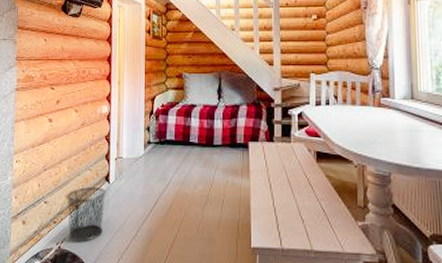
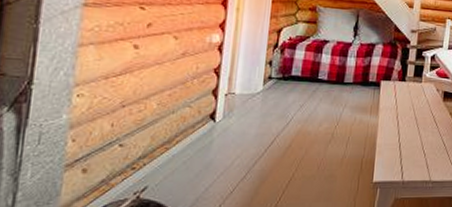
waste bin: present [66,186,106,242] -> none [152,125,210,190]

